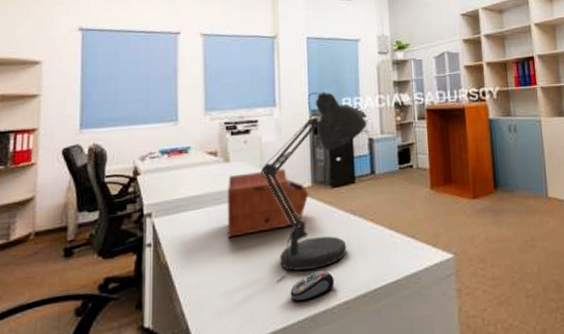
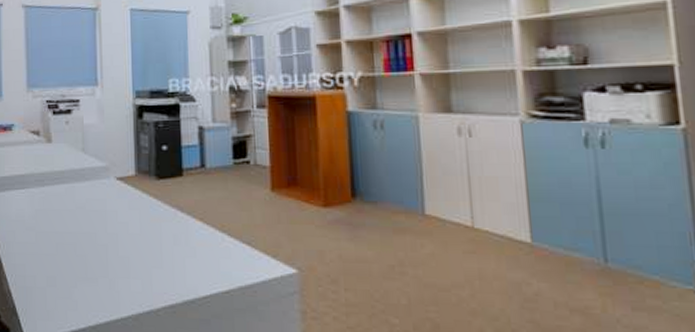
sewing box: present [227,169,309,238] -> none [49,154,133,222]
desk lamp: present [260,91,367,282] -> none [82,71,196,274]
computer mouse: present [290,270,334,302] -> none [113,268,160,298]

